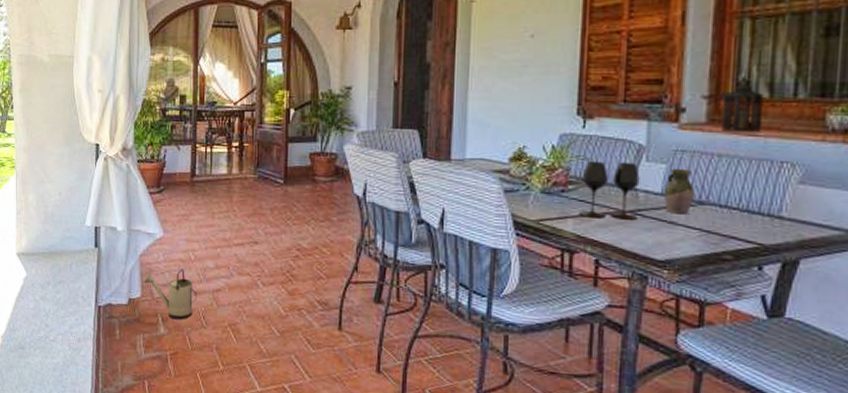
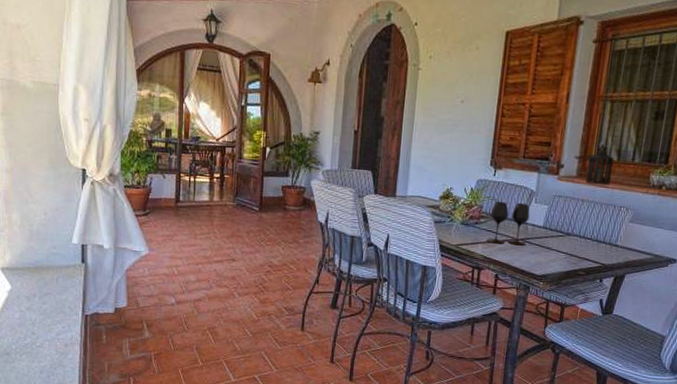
watering can: present [144,268,197,320] -> none [130,282,179,326]
pitcher: present [663,168,695,215] -> none [544,208,565,243]

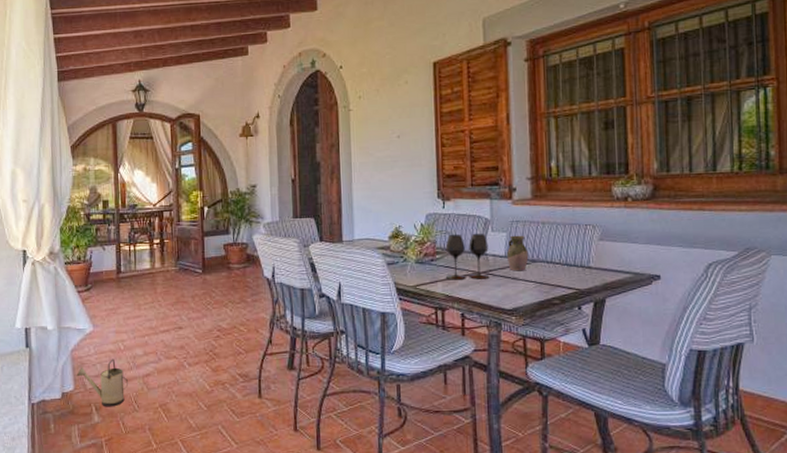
watering can: none [130,282,179,326] -> present [76,359,128,407]
pitcher: none [544,208,565,243] -> present [506,235,529,272]
lantern: present [585,143,615,186] -> none [541,160,571,205]

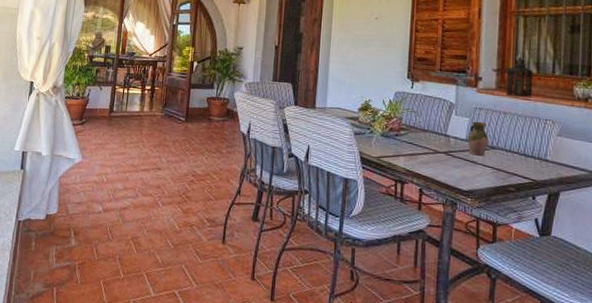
watering can: present [76,359,128,407] -> none [61,189,106,234]
wine glass: present [445,233,490,280] -> none [409,113,451,159]
lantern: none [541,160,571,205] -> present [506,56,534,98]

